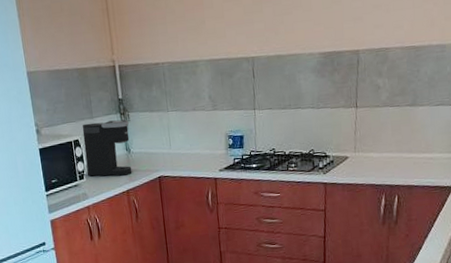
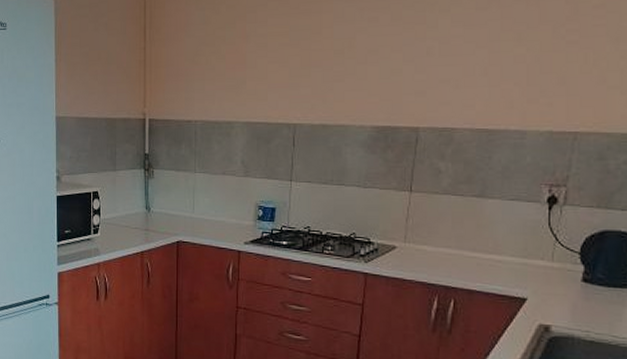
coffee maker: present [82,119,132,177] -> none [102,175,152,235]

